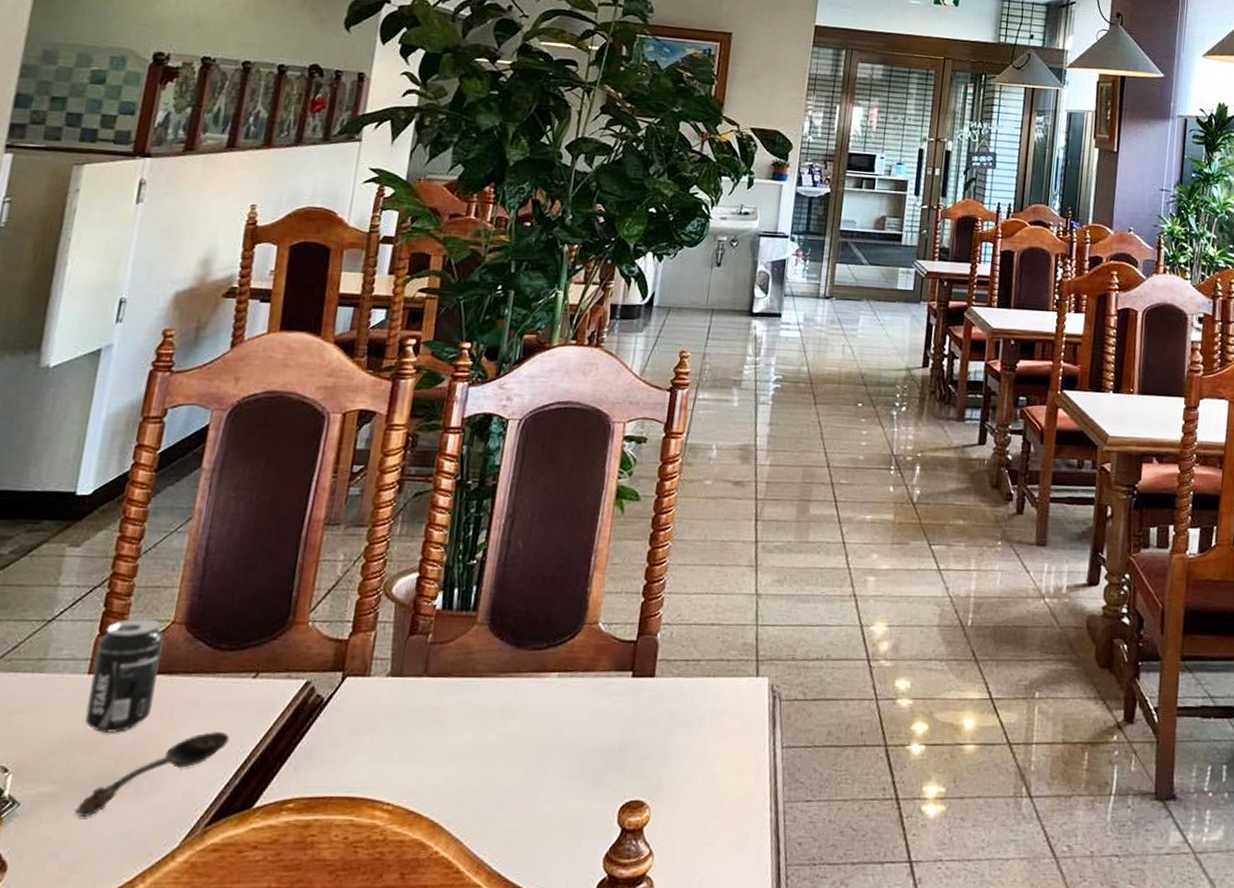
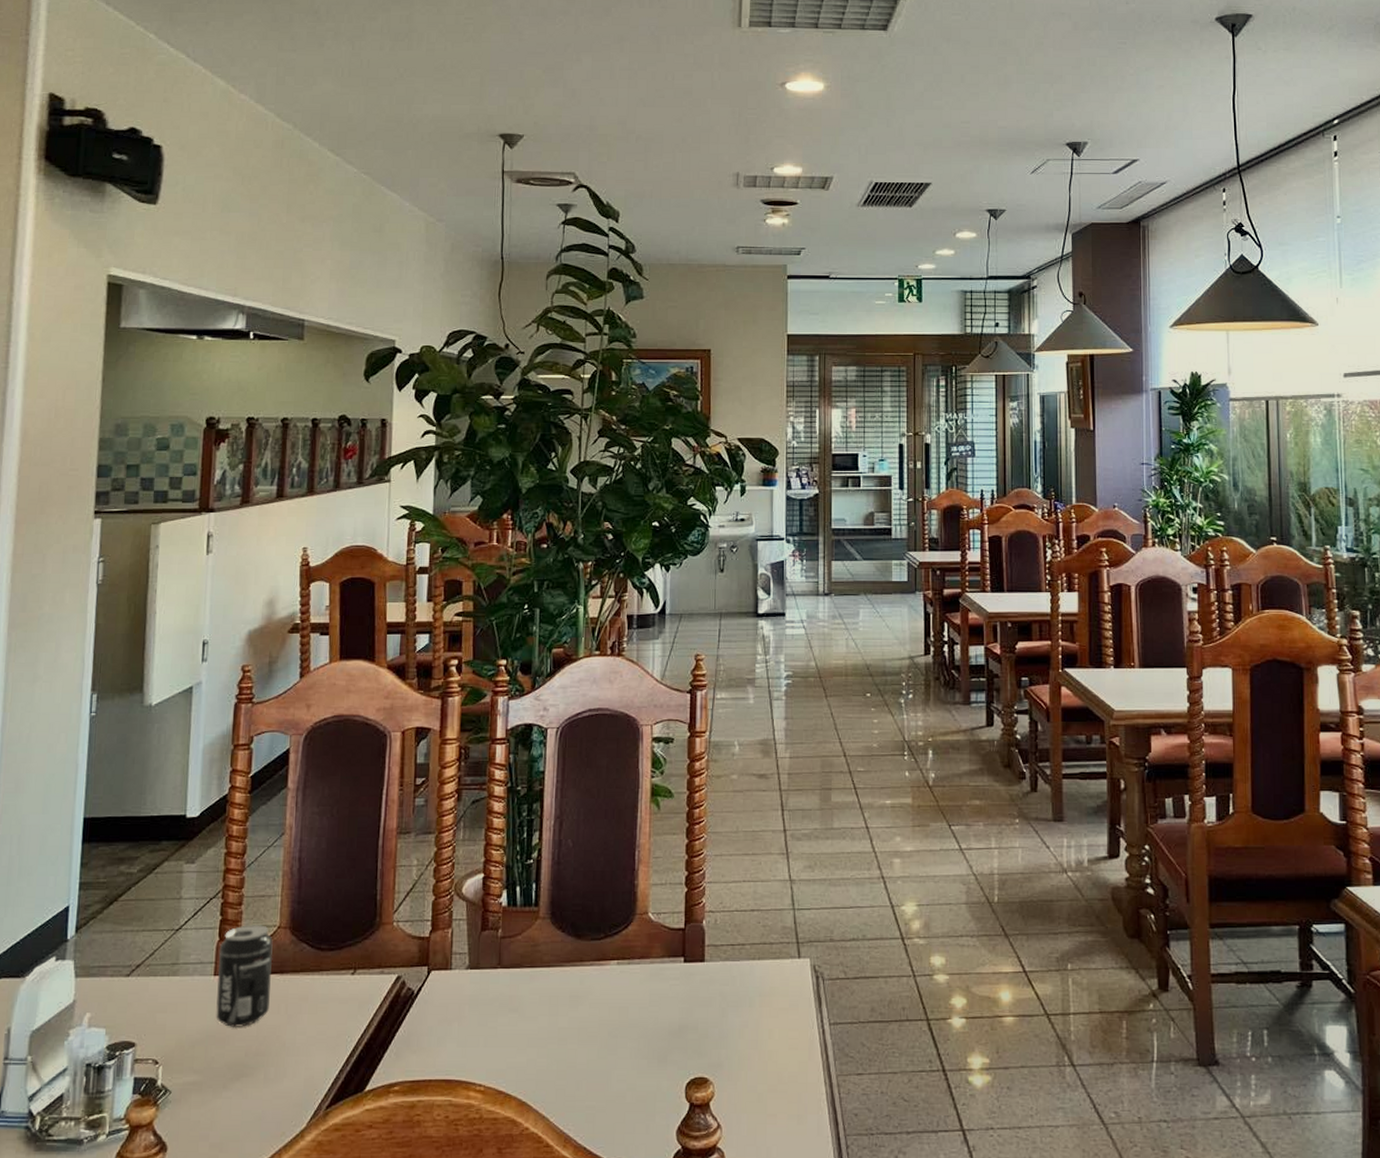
spoon: present [74,732,230,817] -> none [216,1024,338,1102]

